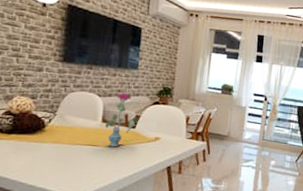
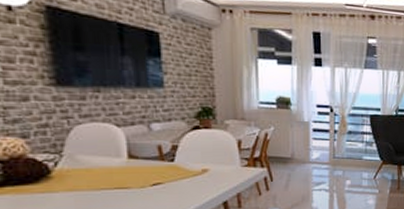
vase: present [105,93,139,147] -> none [133,119,176,187]

